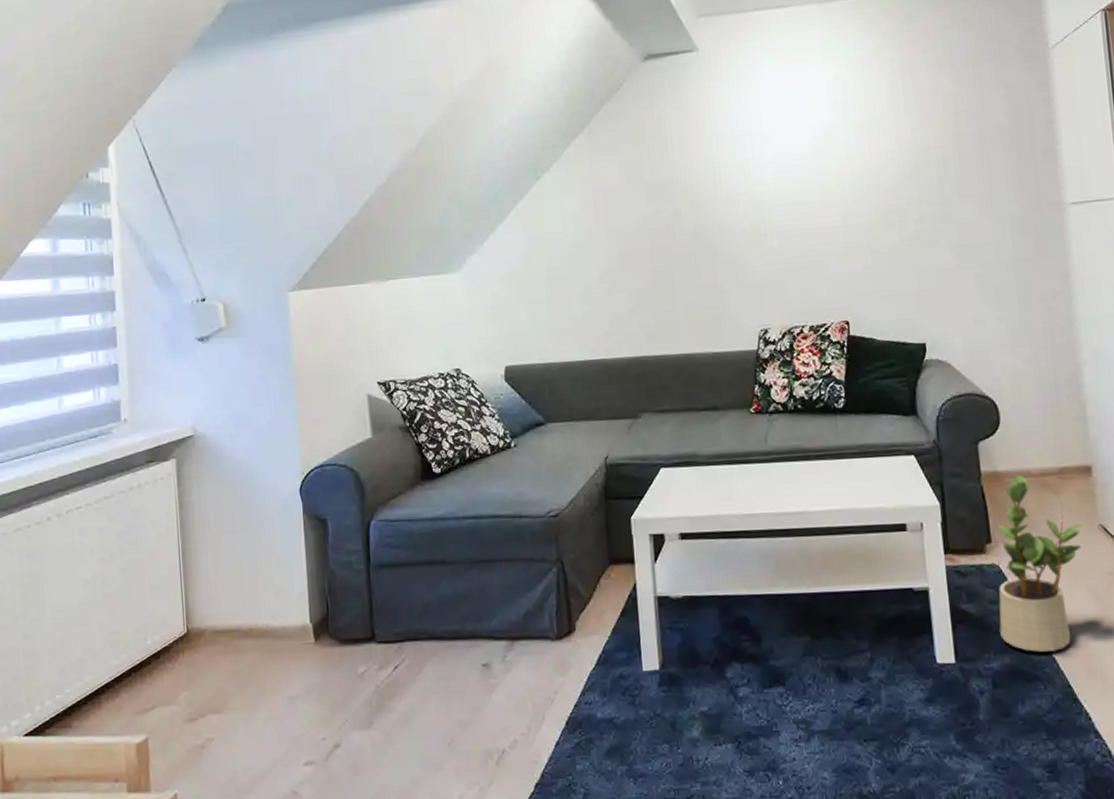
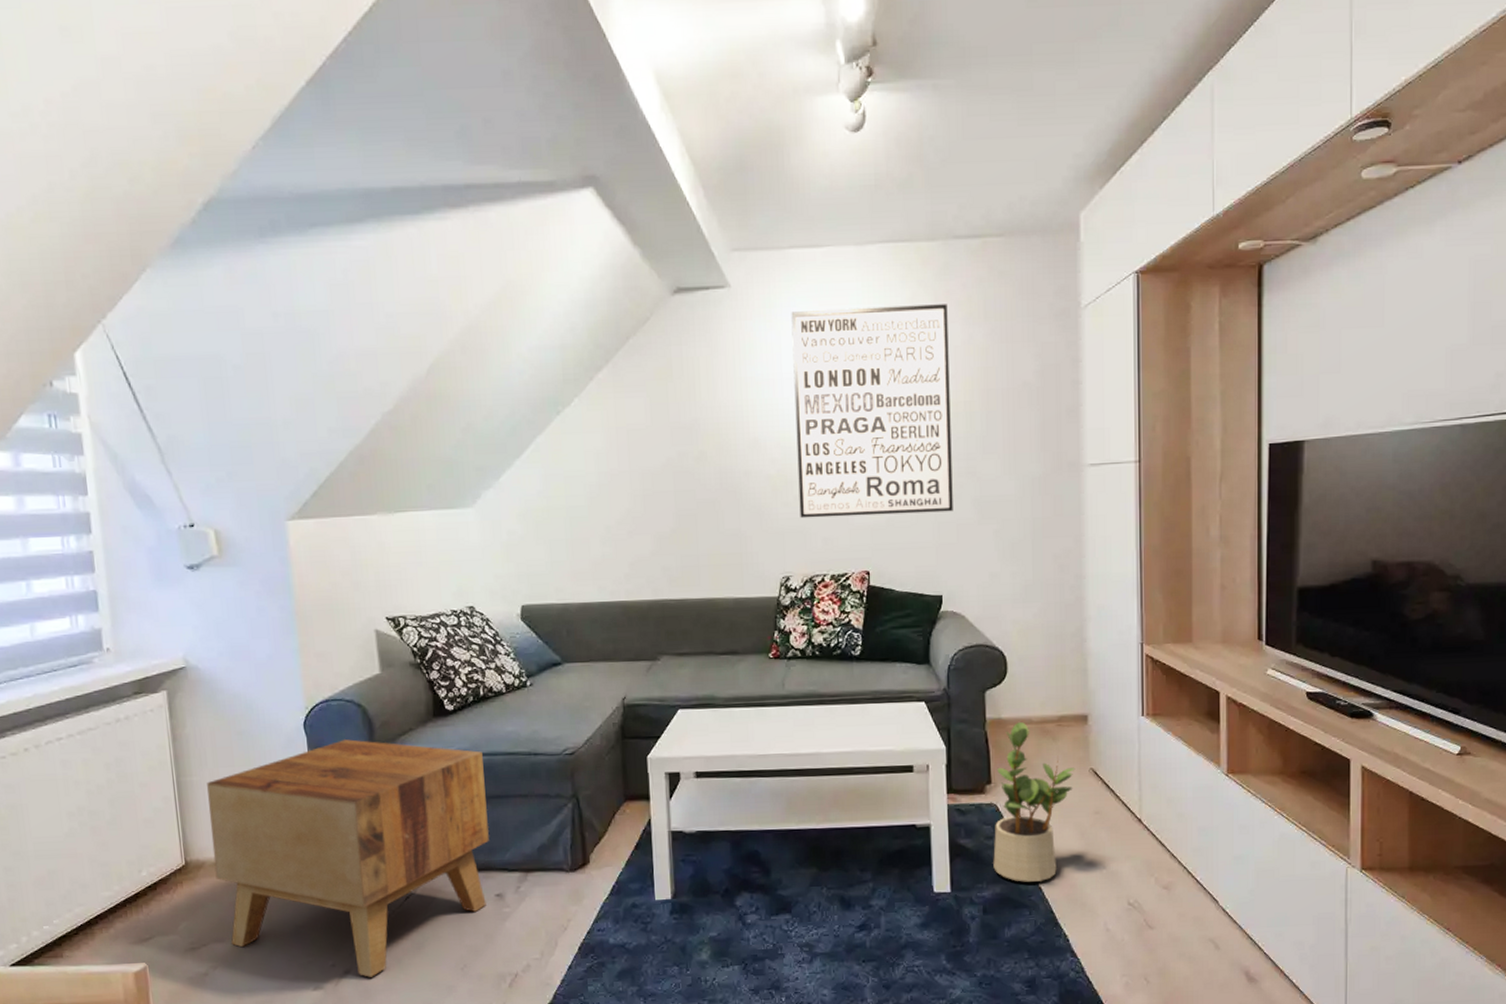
side table: none [209,504,476,752] -> present [207,739,489,977]
wall art: none [758,53,932,270] -> present [791,304,953,518]

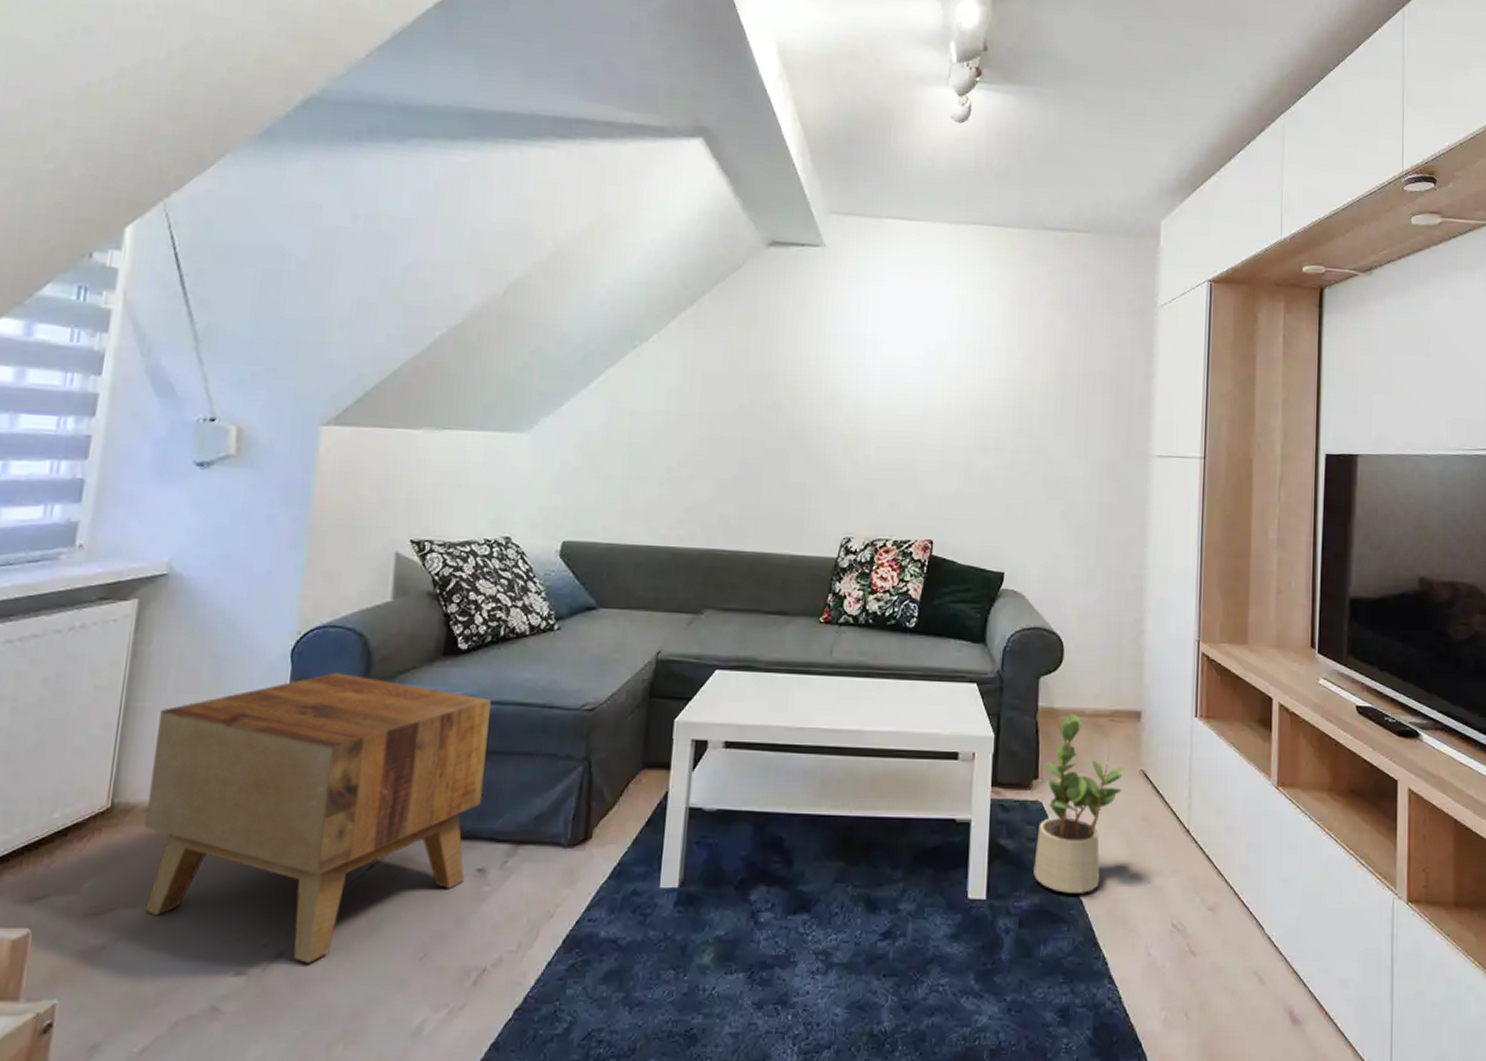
wall art: present [791,304,953,518] -> none [868,277,1032,488]

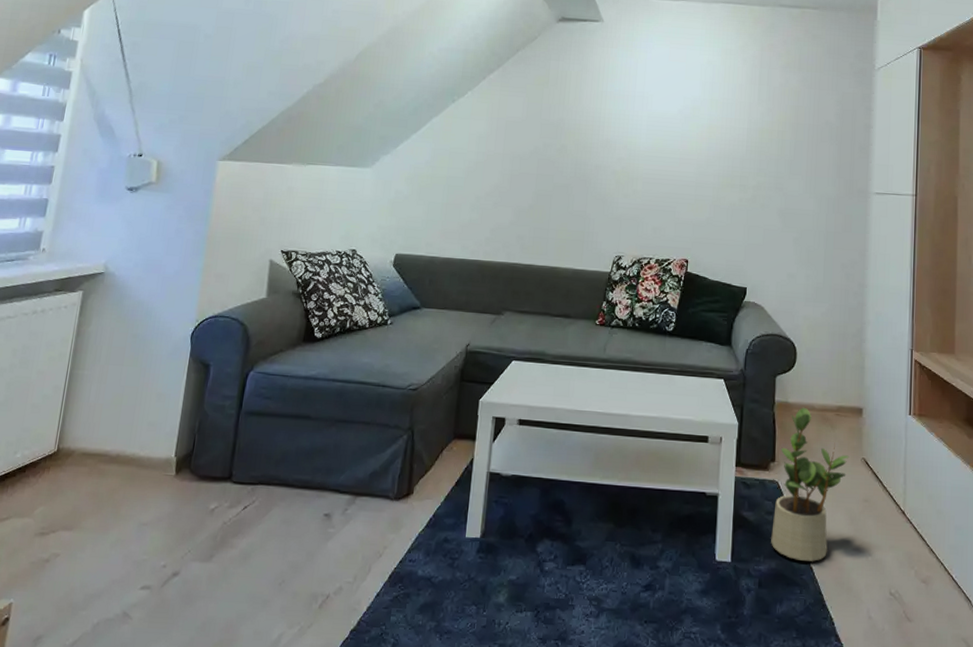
side table: present [144,673,491,963] -> none [78,353,338,583]

